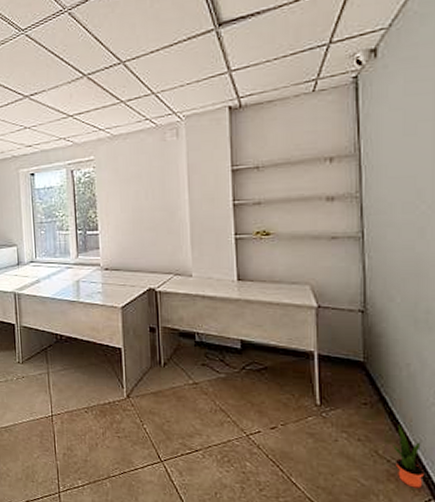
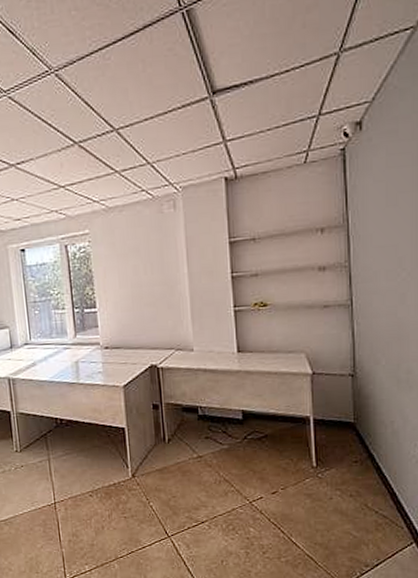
potted plant: present [393,425,424,488] -> none [380,478,406,534]

